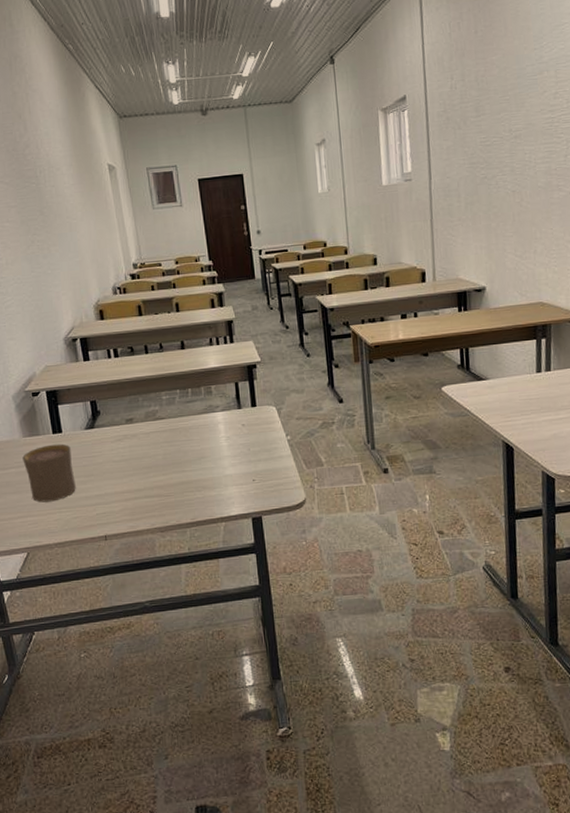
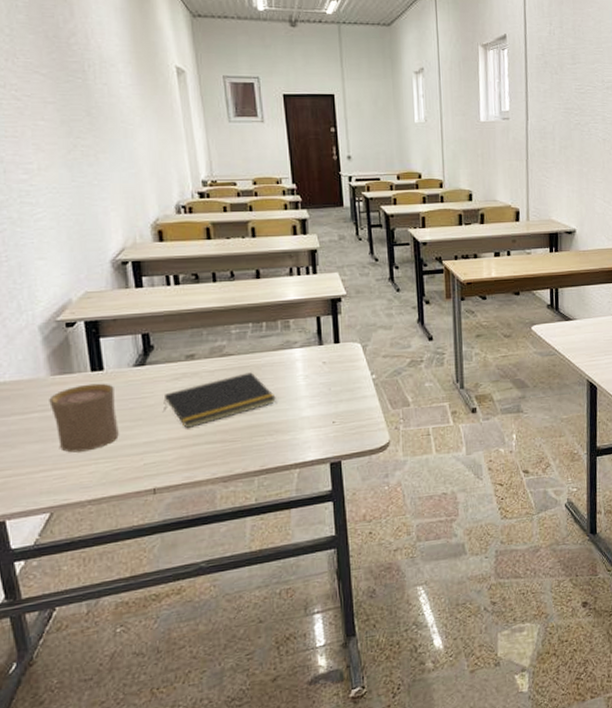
notepad: none [110,434,203,484] -> present [163,372,276,429]

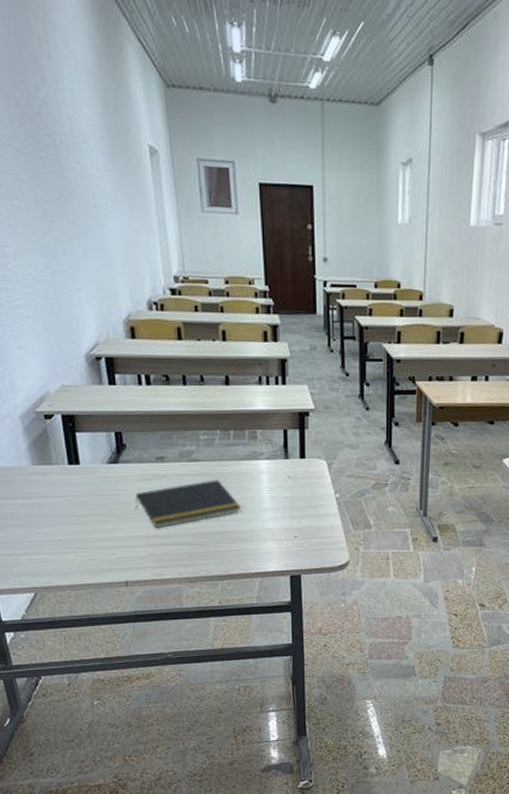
cup: present [49,383,119,453] -> none [31,476,94,540]

